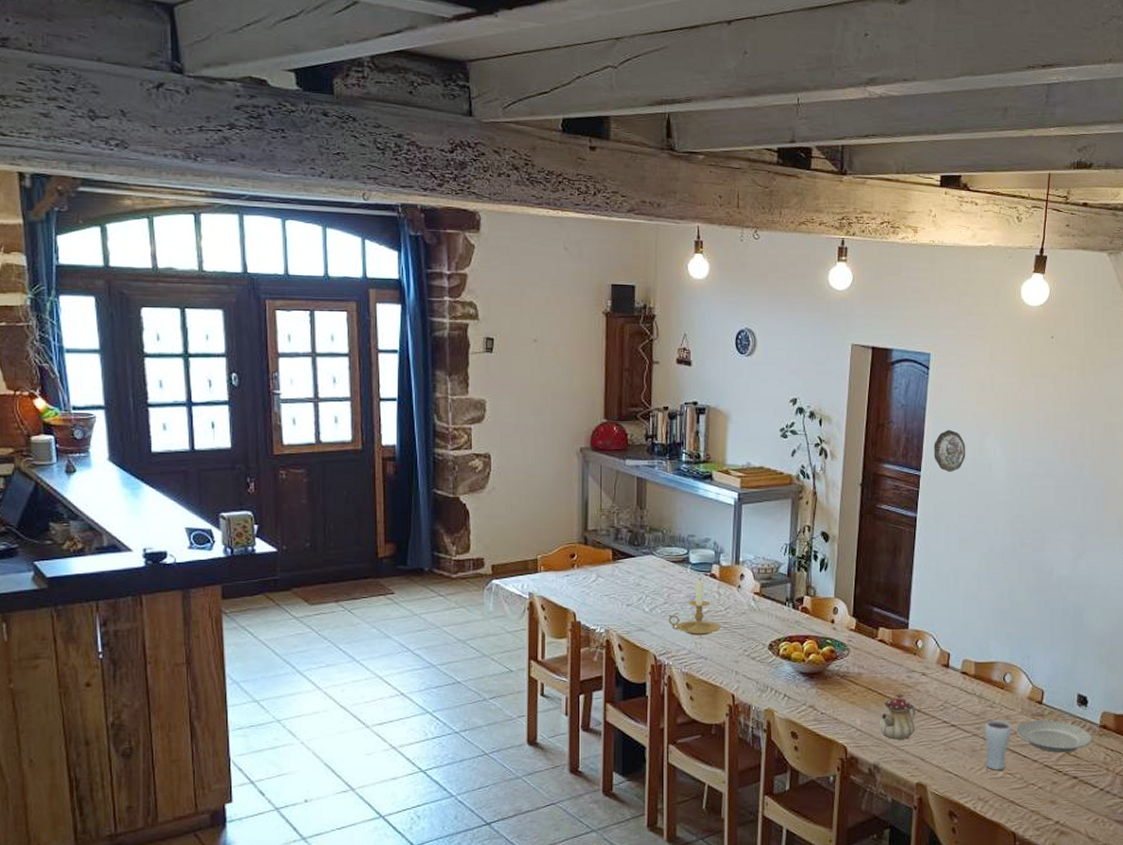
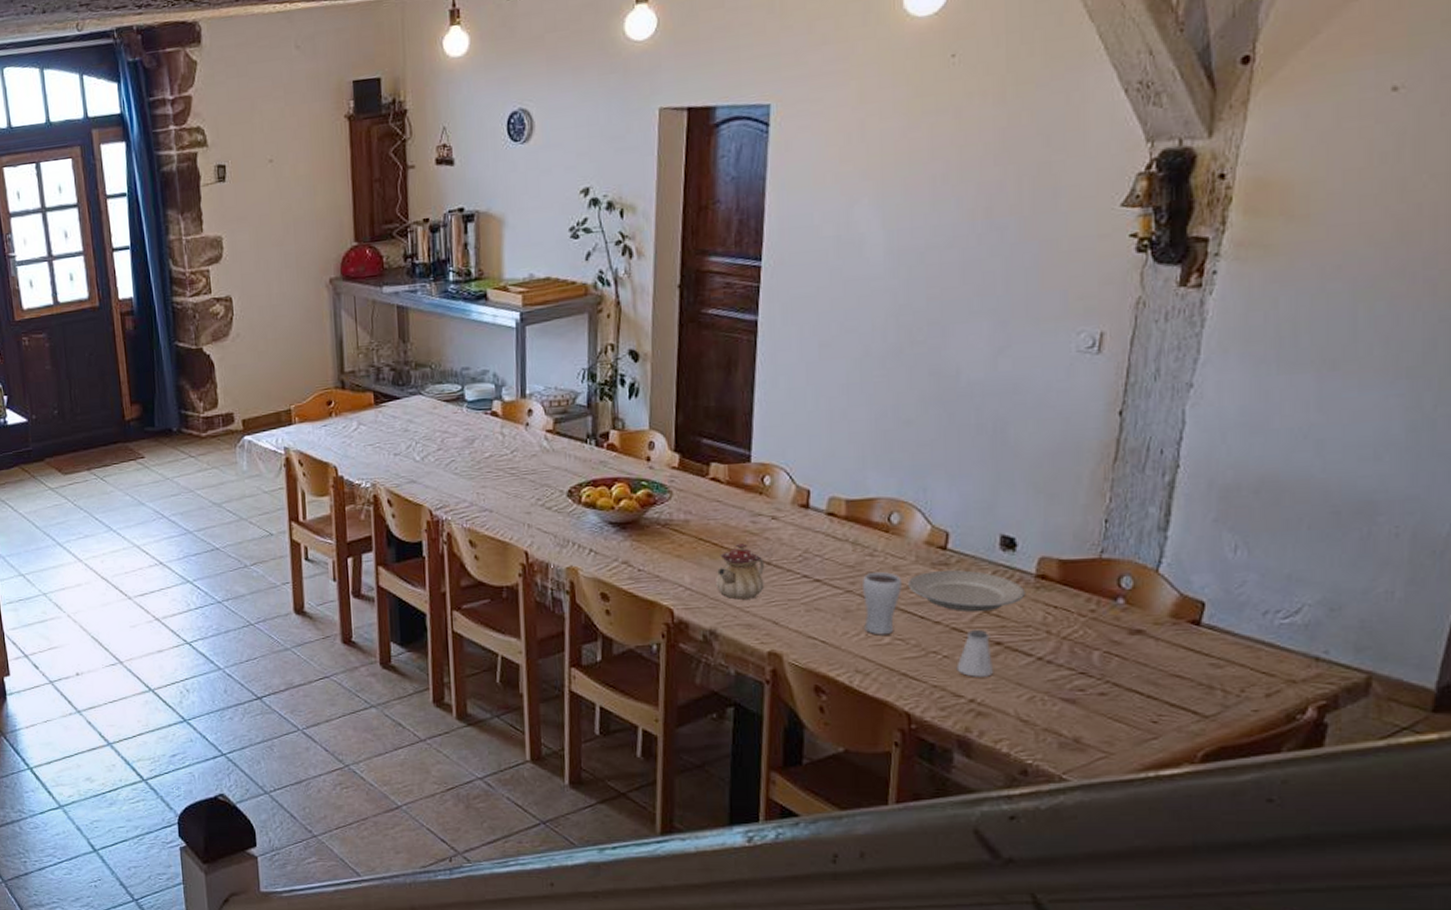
candle holder: present [668,578,721,636] -> none [443,418,507,485]
decorative plate: present [934,429,966,472] -> none [779,201,826,258]
saltshaker: none [1047,766,1071,804] -> present [956,629,993,677]

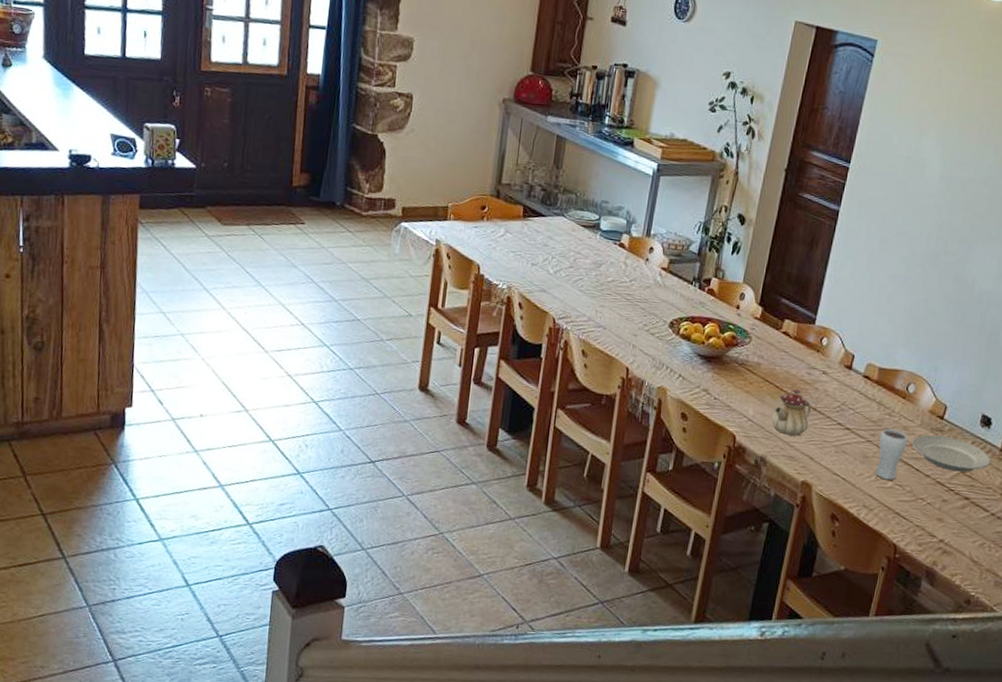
saltshaker: present [956,629,993,677] -> none [935,485,962,524]

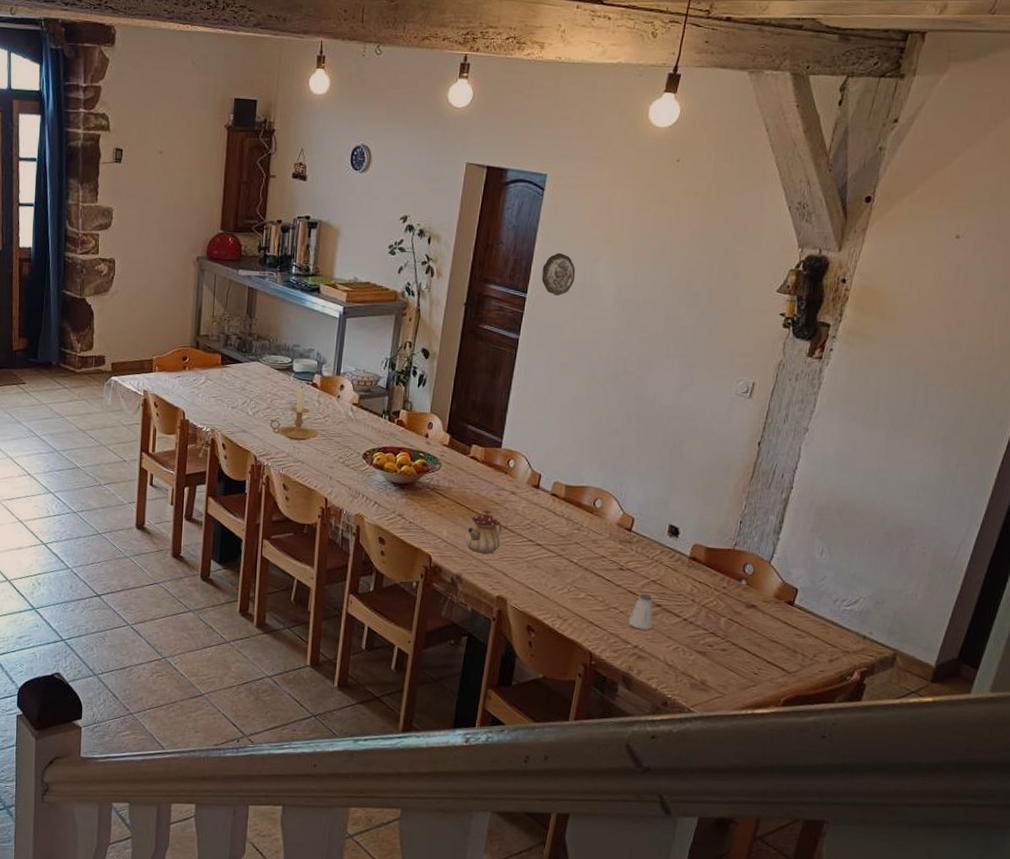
candle holder: none [571,246,624,305] -> present [269,386,319,441]
decorative plate: none [866,122,901,168] -> present [541,252,576,296]
drinking glass: present [875,428,908,480] -> none [567,542,598,592]
plate: present [912,434,992,473] -> none [602,546,682,581]
saltshaker: none [935,485,962,524] -> present [628,593,654,630]

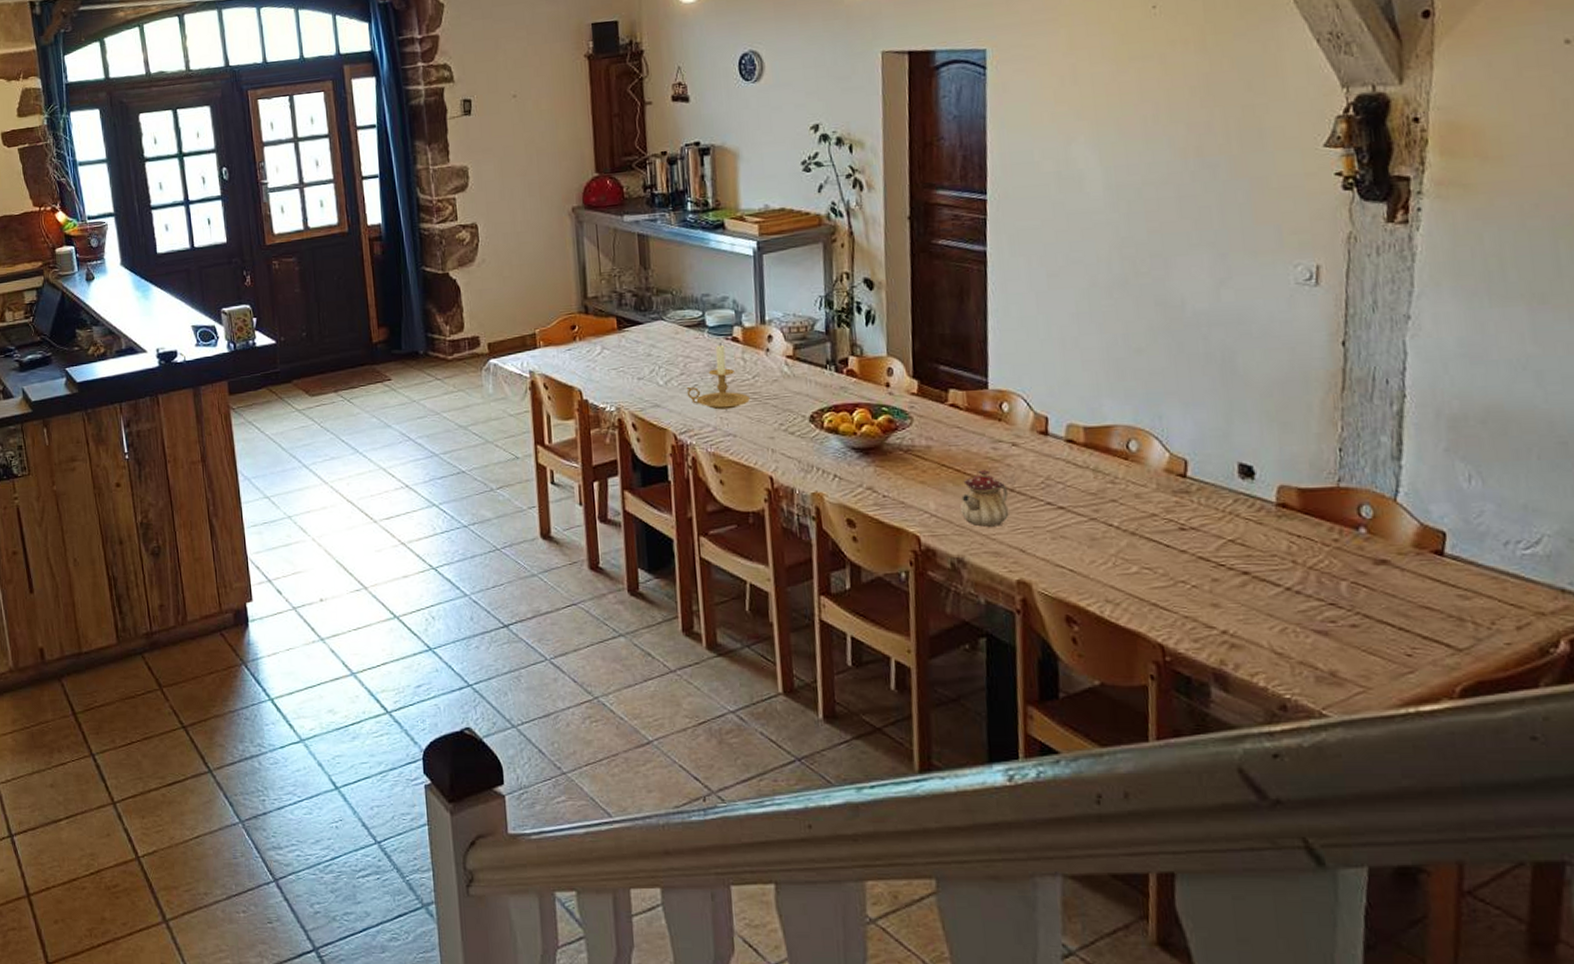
decorative plate: present [541,252,576,296] -> none [1001,139,1047,192]
saltshaker: present [628,593,654,630] -> none [1206,558,1243,608]

